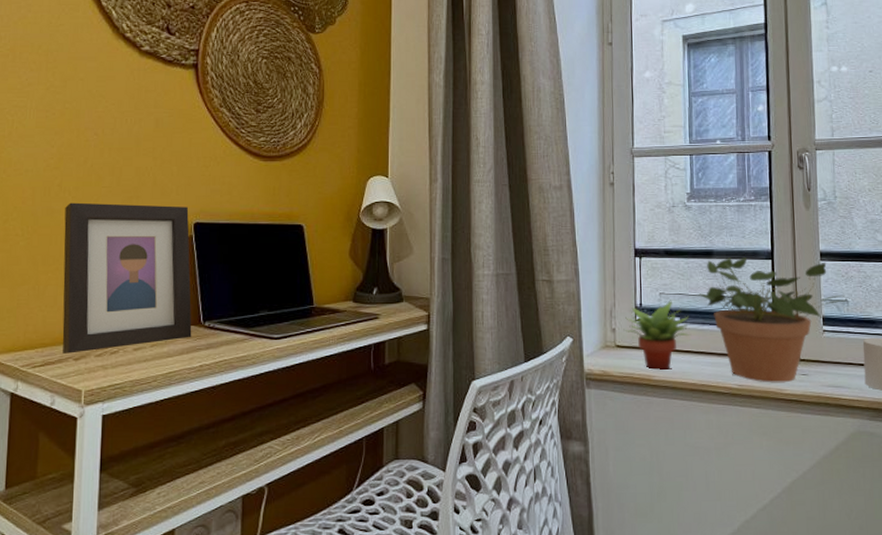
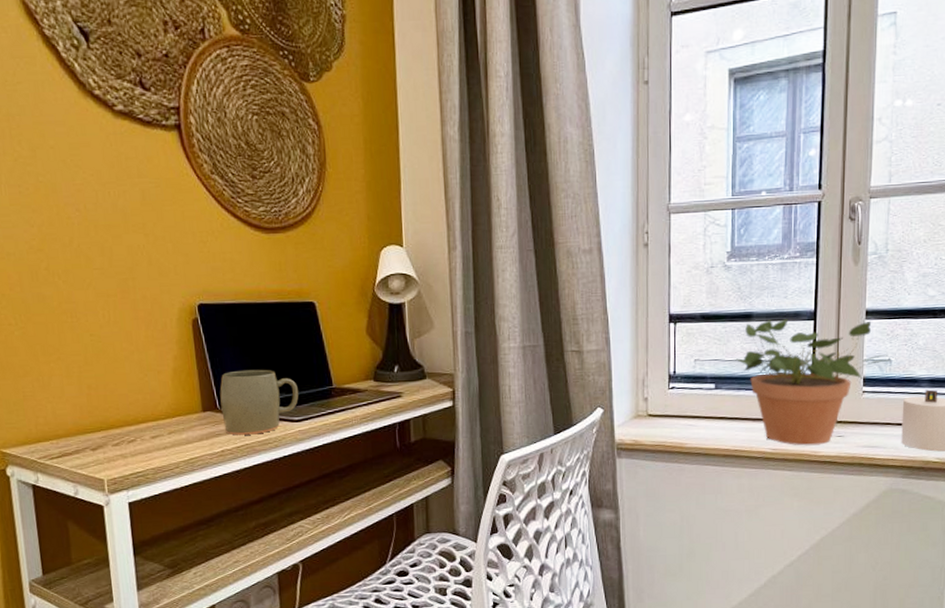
picture frame: present [62,202,192,354] -> none [57,286,210,444]
mug: none [204,286,281,351] -> present [219,369,299,436]
succulent plant: present [623,300,690,371] -> none [656,366,725,438]

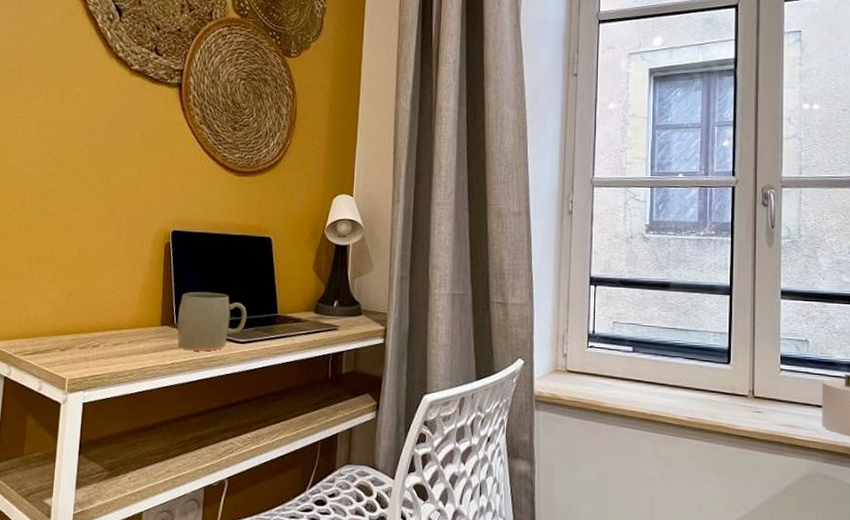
potted plant: present [734,319,891,446] -> none [651,291,808,419]

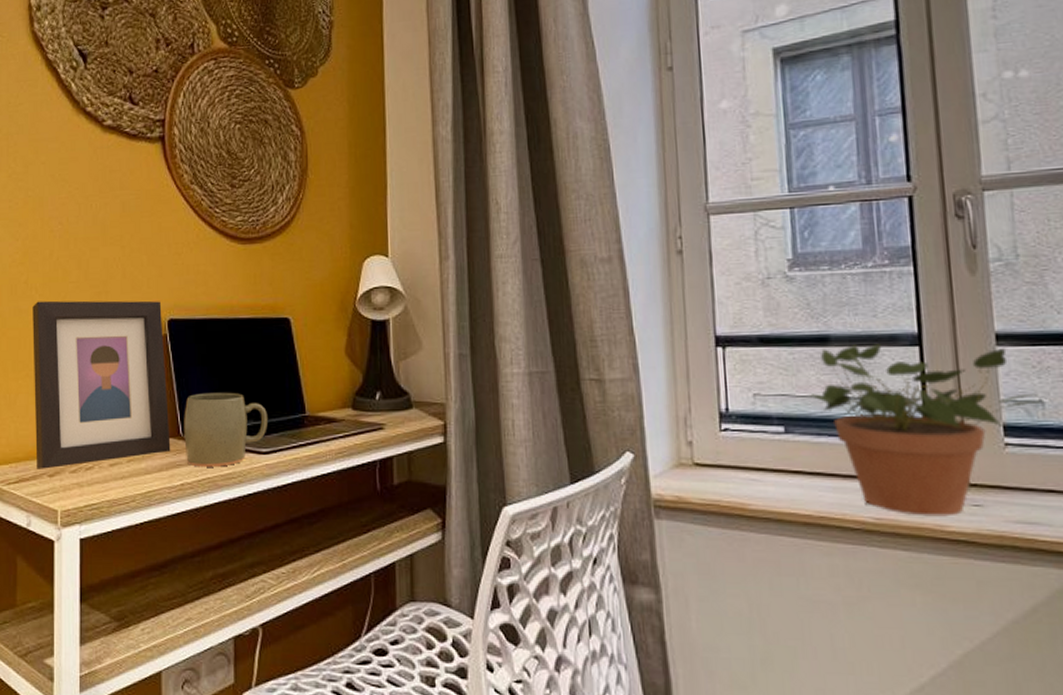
picture frame: none [51,207,168,345] -> present [32,300,171,469]
potted plant: none [651,291,808,419] -> present [808,344,1043,517]

